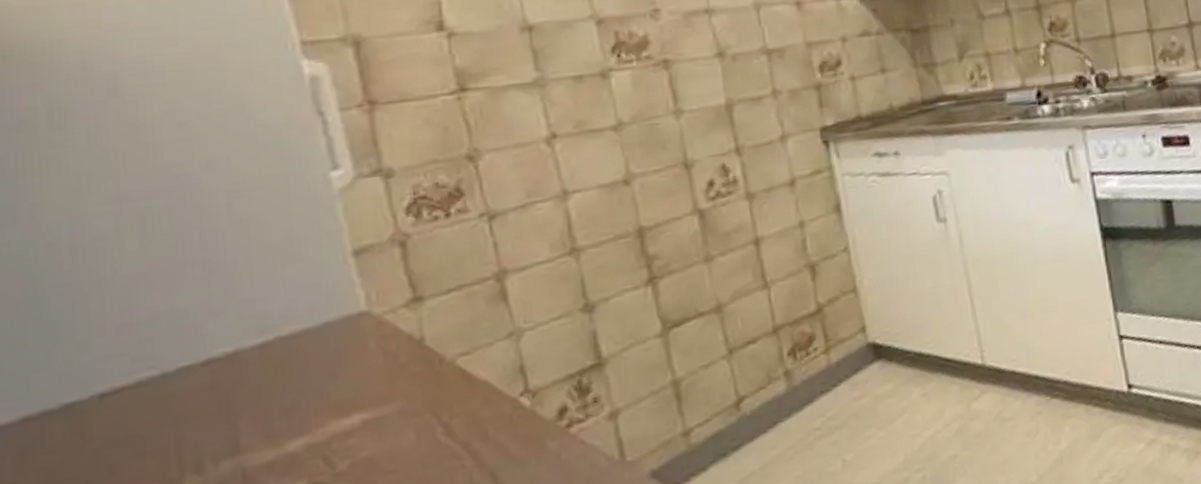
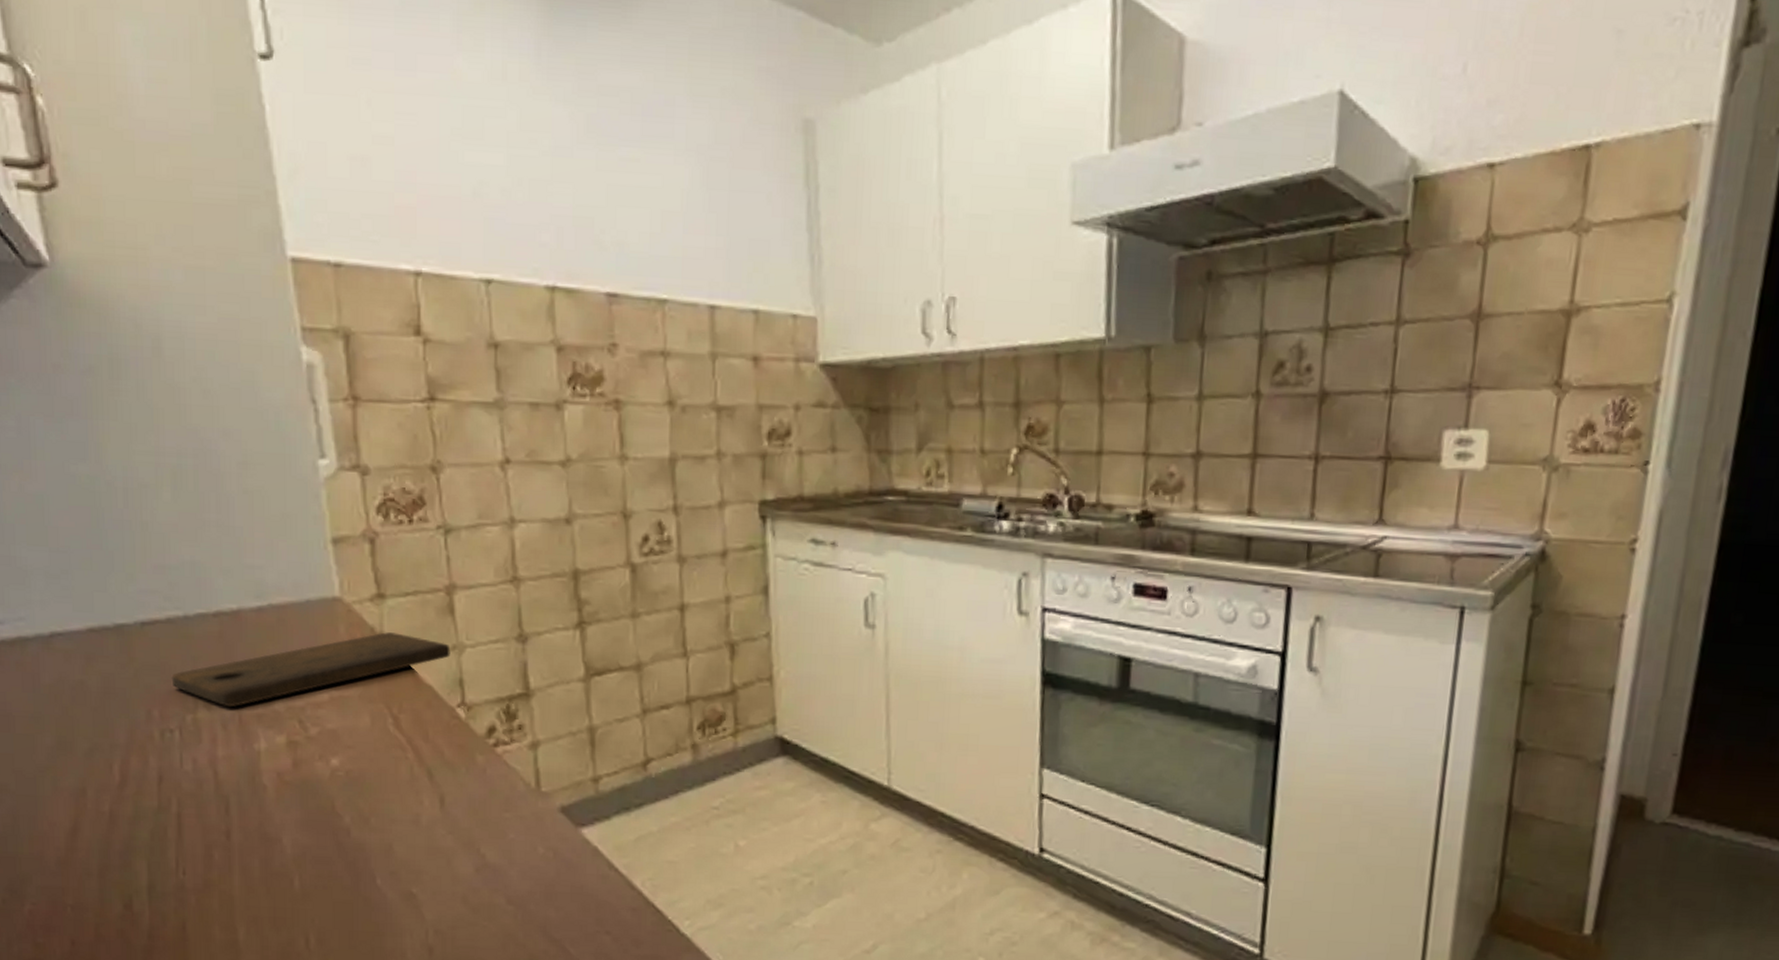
cutting board: none [145,331,507,466] -> present [171,632,450,708]

